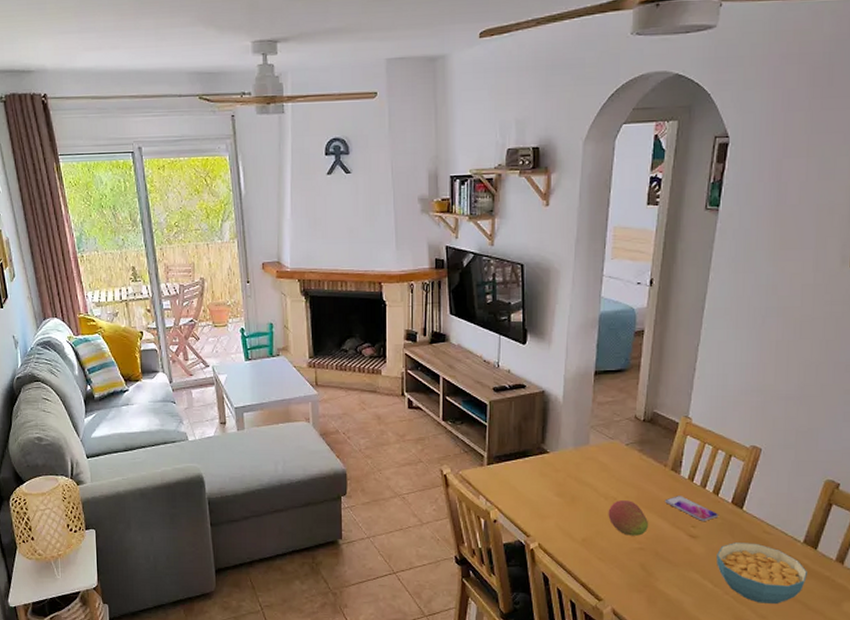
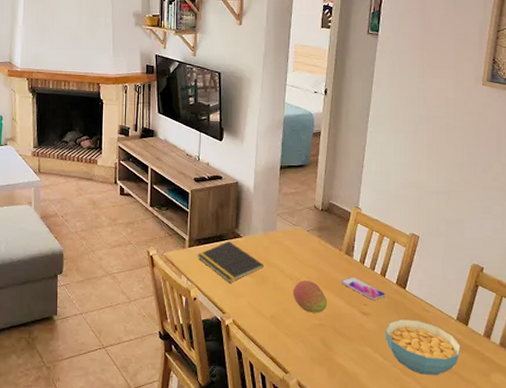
notepad: none [497,458,574,503] -> present [197,241,264,283]

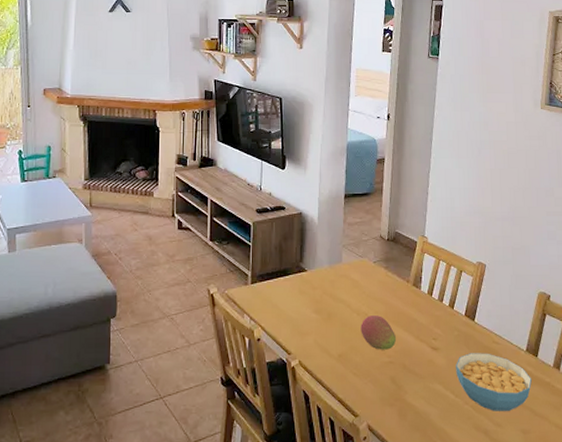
notepad: present [197,241,264,283] -> none [260,276,330,321]
smartphone: present [341,277,385,300] -> none [409,310,455,333]

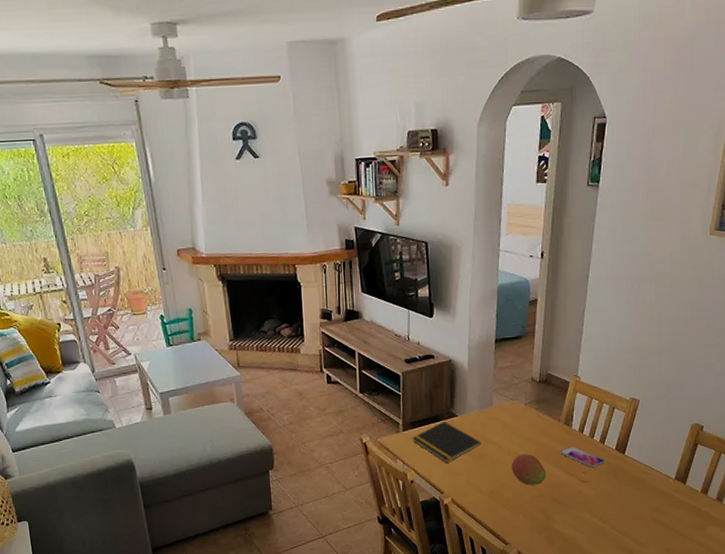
notepad: none [260,276,330,321] -> present [412,422,481,463]
smartphone: none [409,310,455,333] -> present [560,446,604,467]
cereal bowl: present [456,353,532,412] -> none [604,482,678,534]

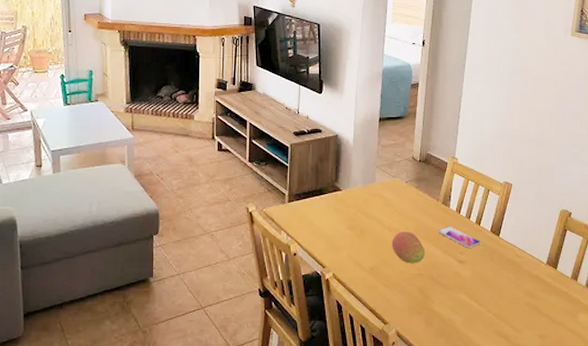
notepad: present [412,422,481,463] -> none [297,195,363,237]

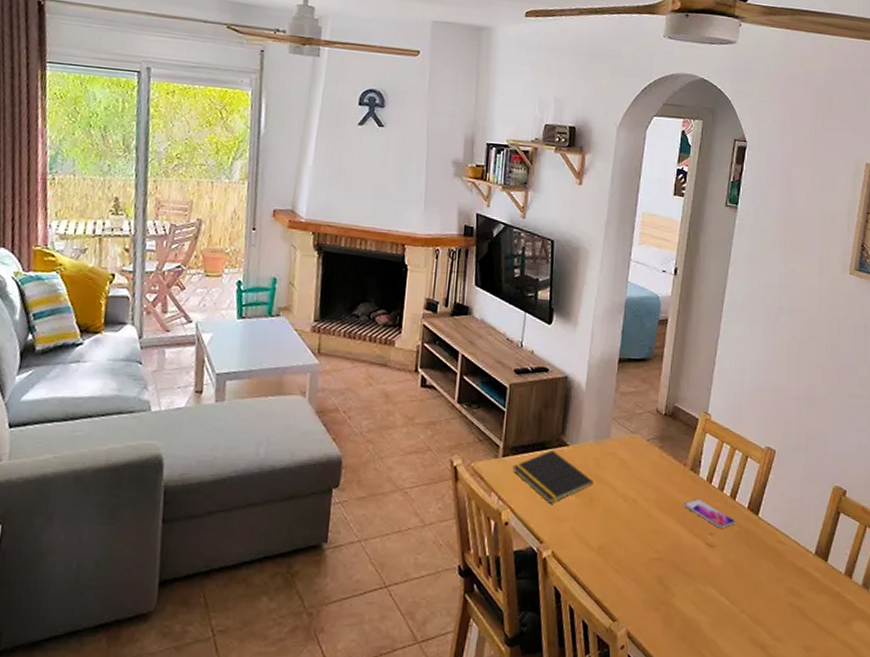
notepad: none [297,195,363,237] -> present [512,451,593,504]
fruit: present [392,232,426,263] -> none [626,502,668,544]

